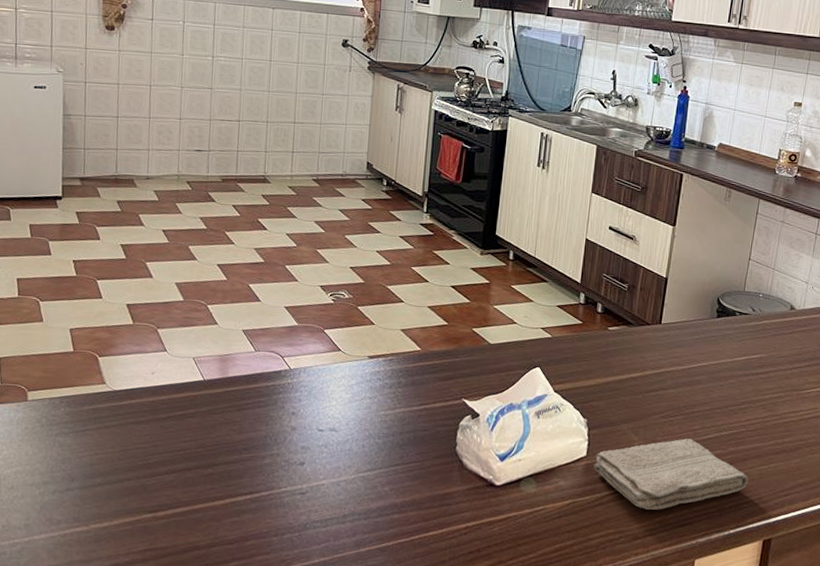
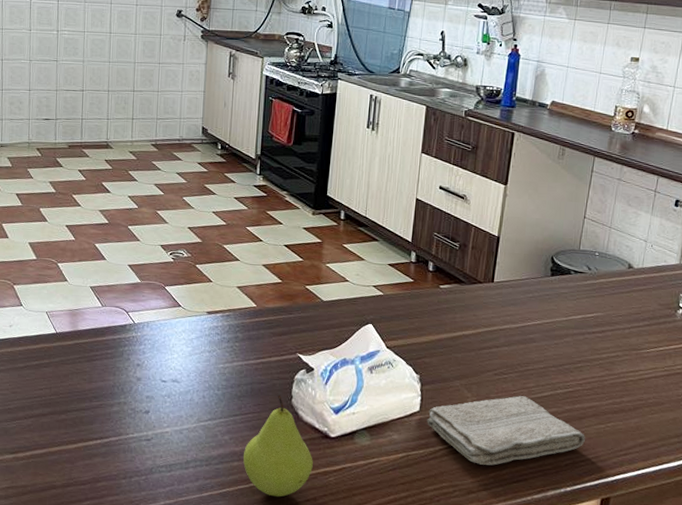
fruit: none [403,442,477,550] -> present [243,394,313,497]

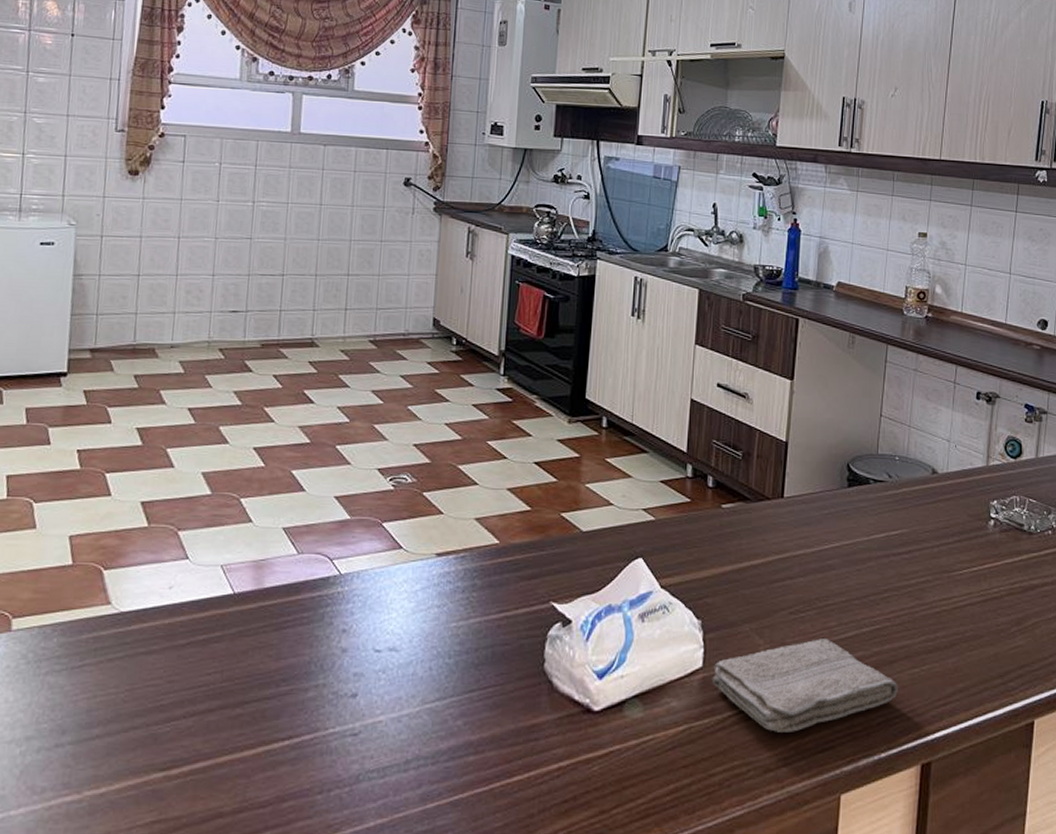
fruit: present [243,394,313,497] -> none [481,658,572,800]

